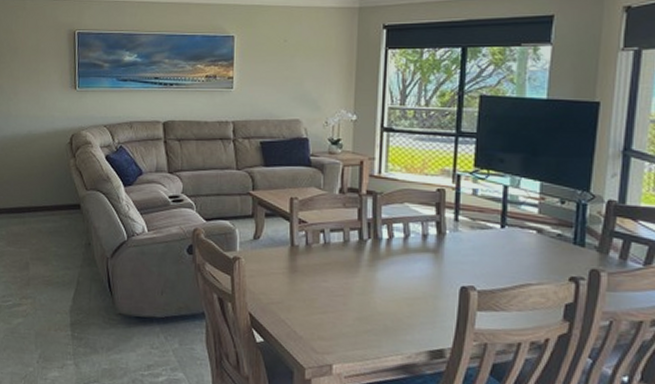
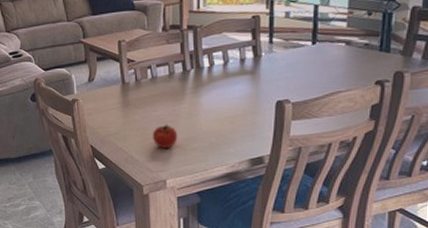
fruit: none [319,297,349,327] -> present [152,123,178,148]

